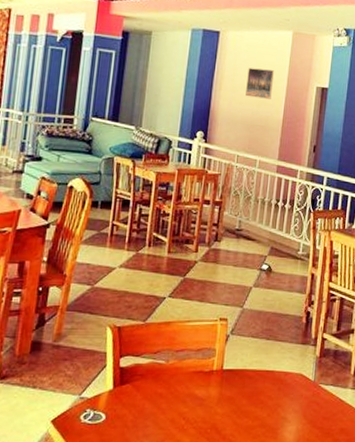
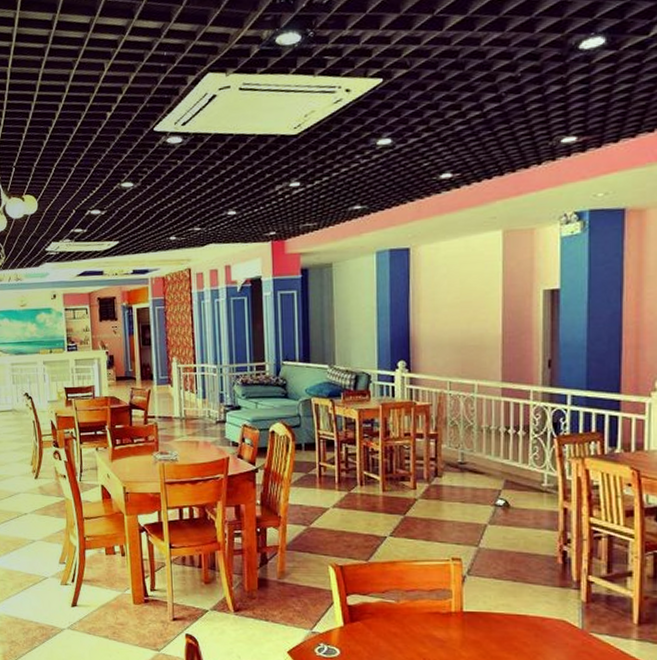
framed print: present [245,68,275,99] -> none [450,280,485,316]

